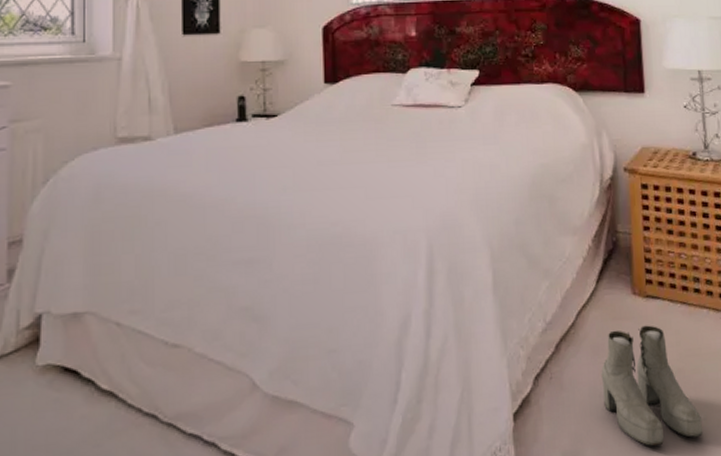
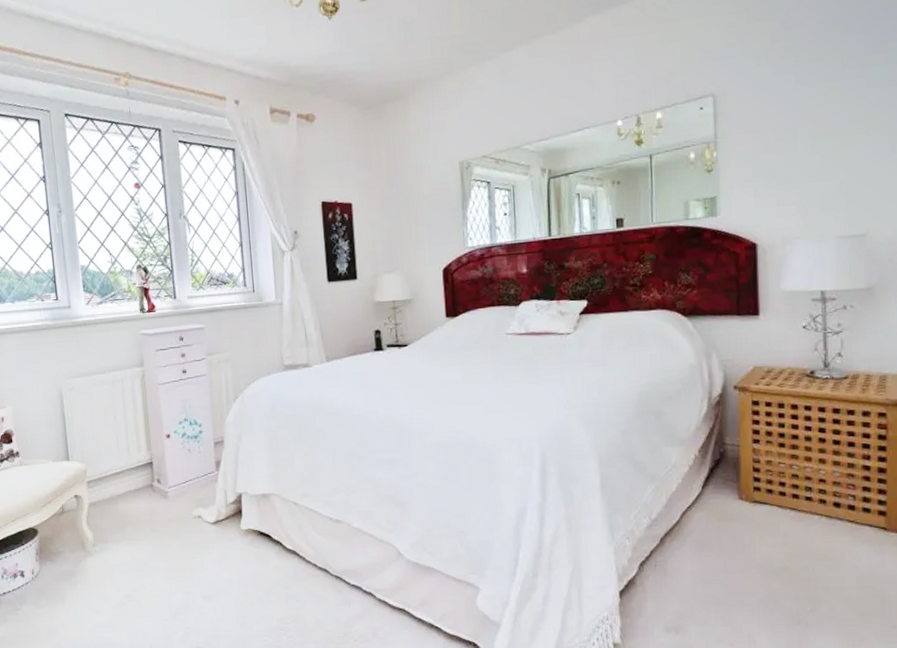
boots: present [601,325,702,446] -> none [705,527,808,629]

